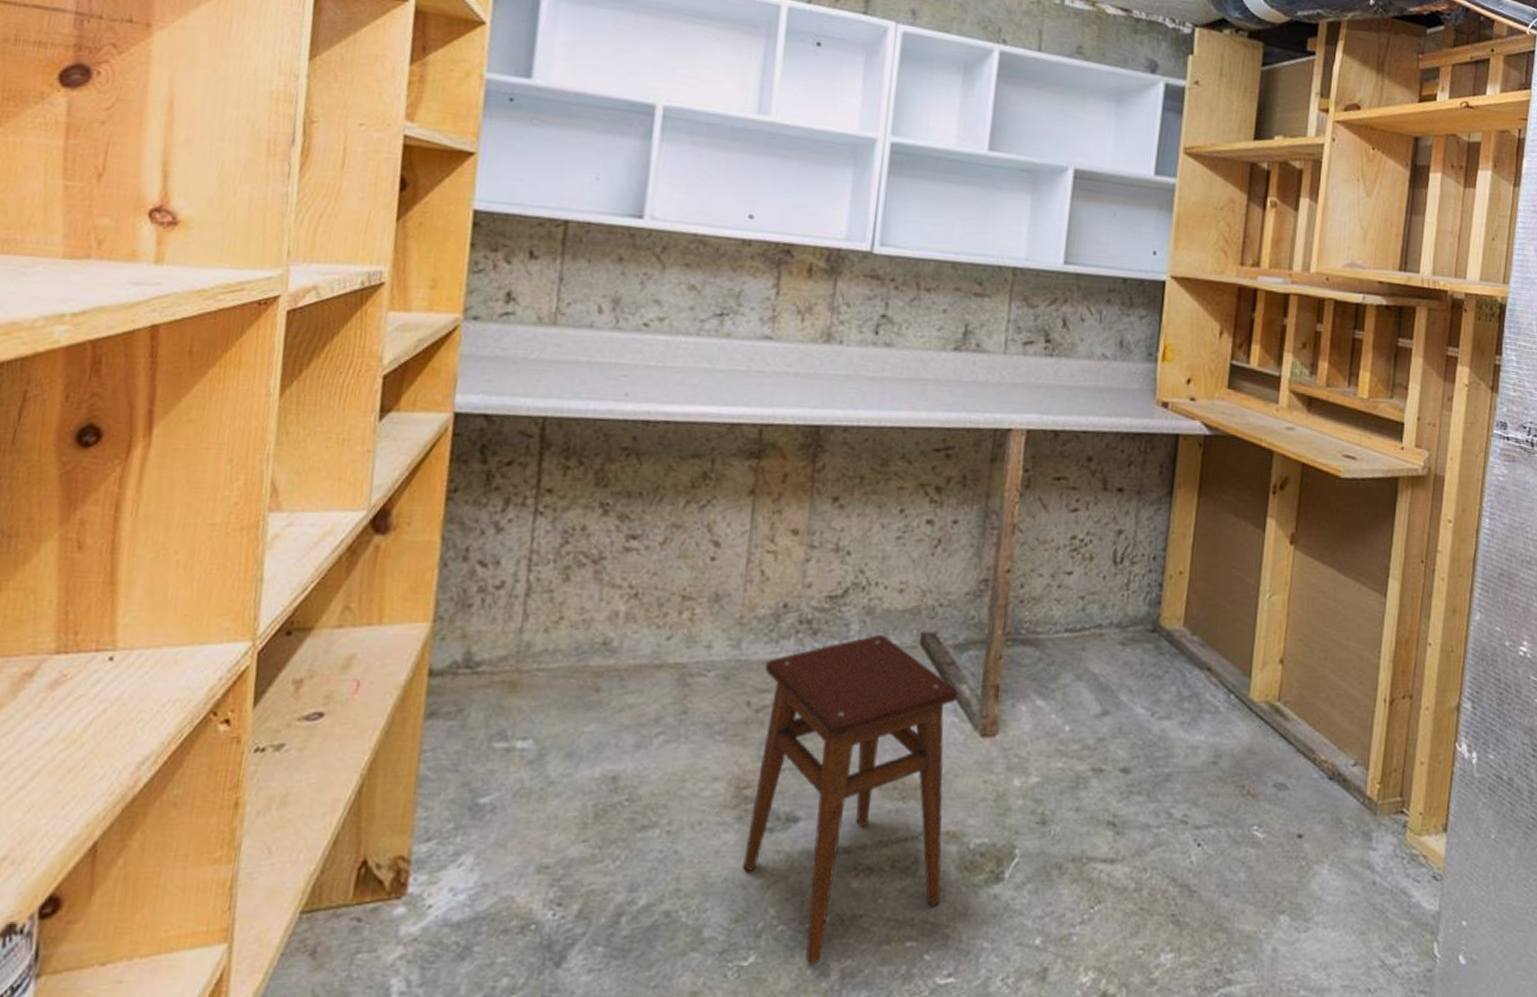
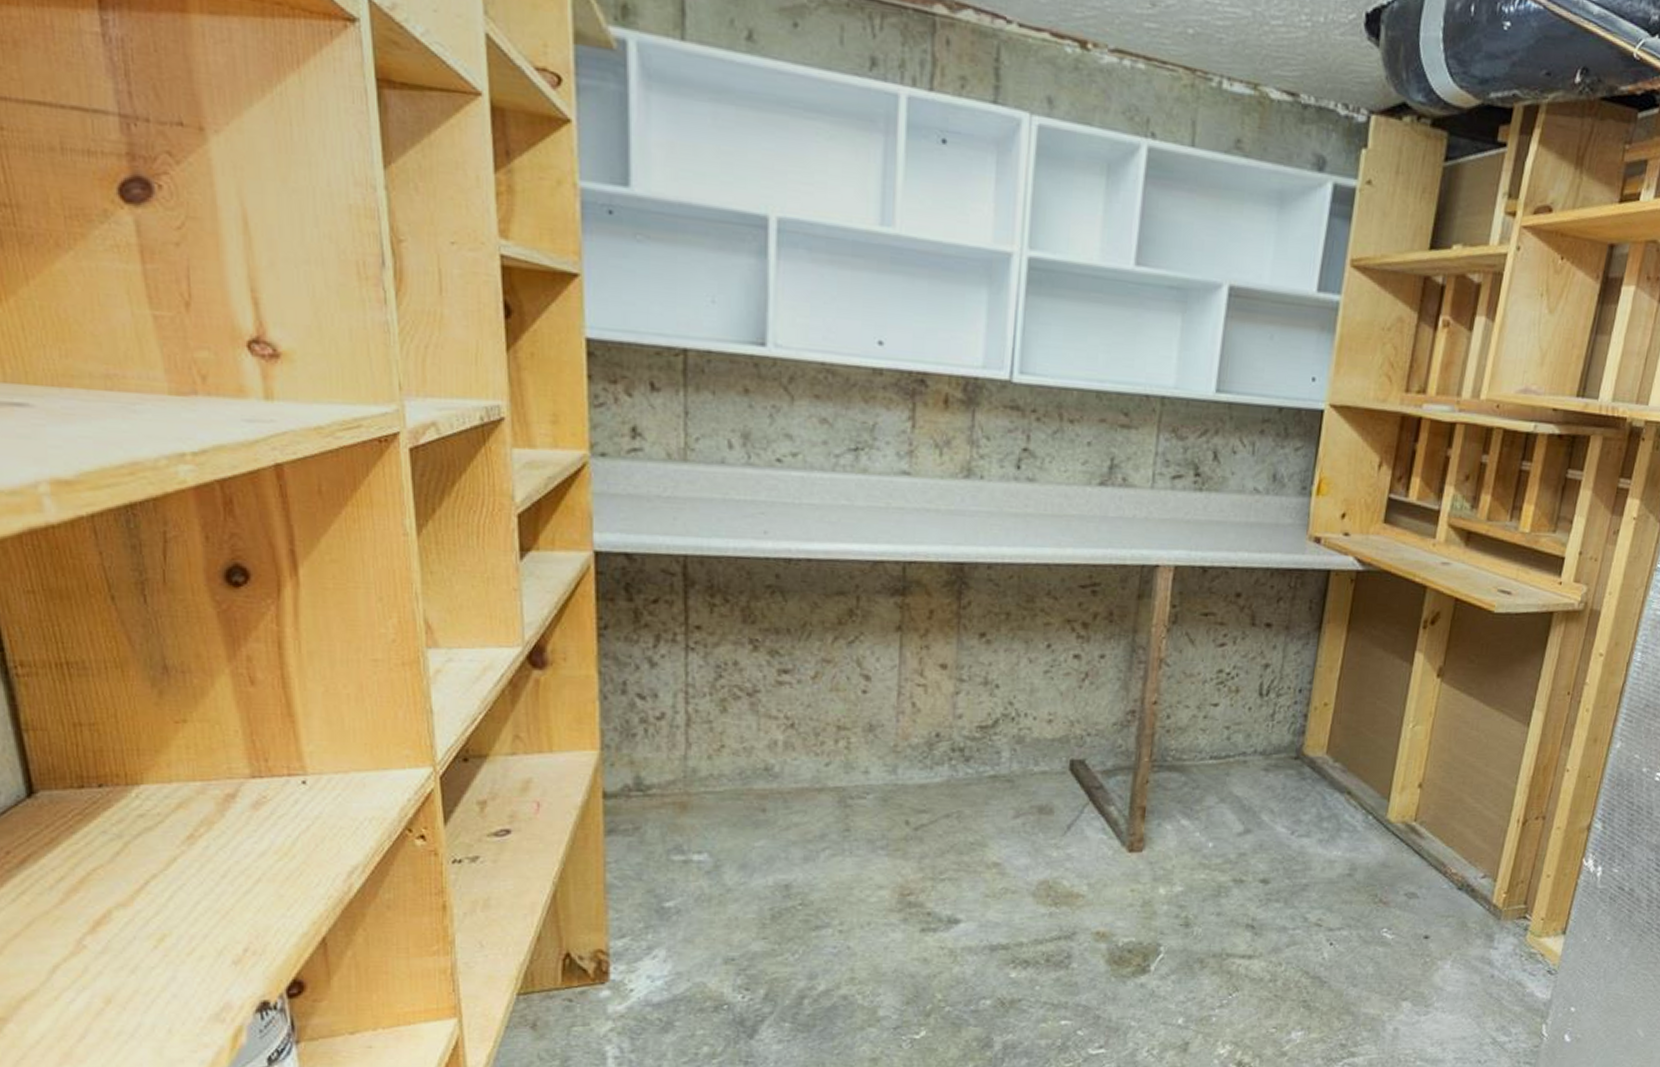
stool: present [743,634,959,965] -> none [911,760,1107,1038]

